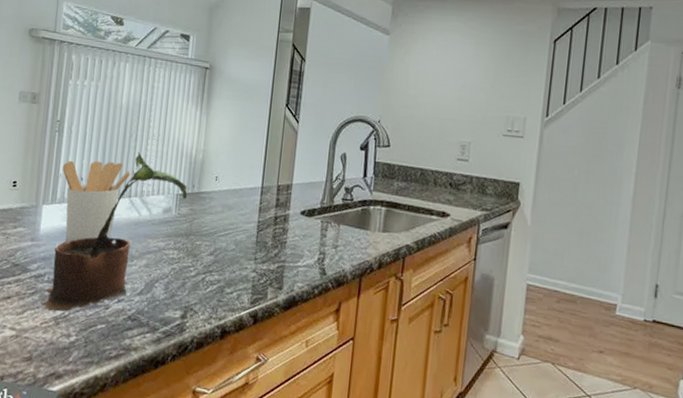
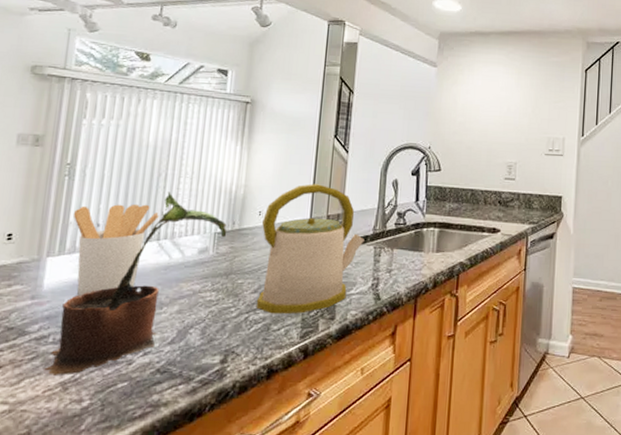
kettle: none [212,152,312,280] -> present [256,184,365,314]

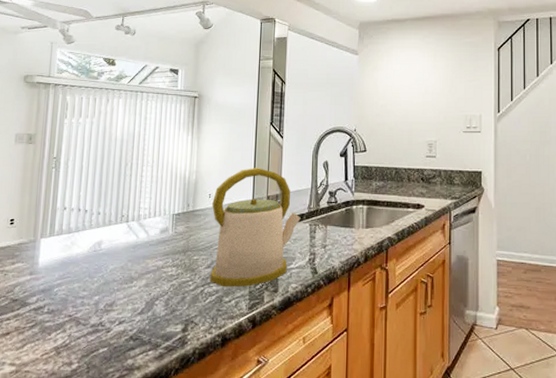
potted plant: present [44,192,227,375] -> none [41,179,183,341]
utensil holder: present [73,204,159,296] -> none [59,190,127,272]

